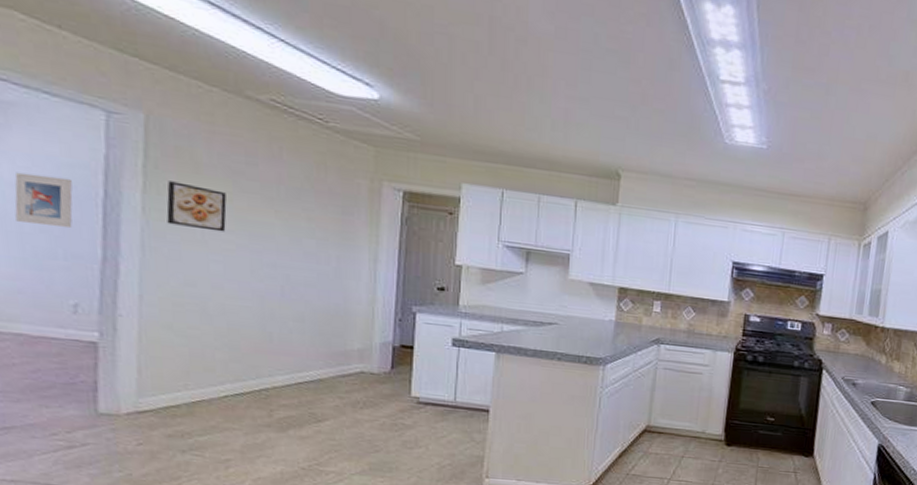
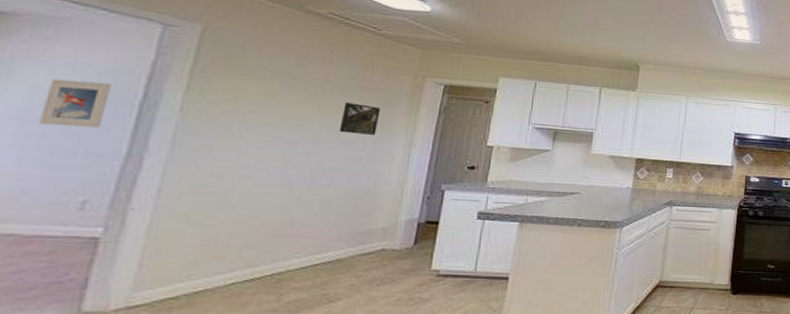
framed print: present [166,181,227,232] -> none [204,82,271,126]
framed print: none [300,209,340,247] -> present [339,103,381,135]

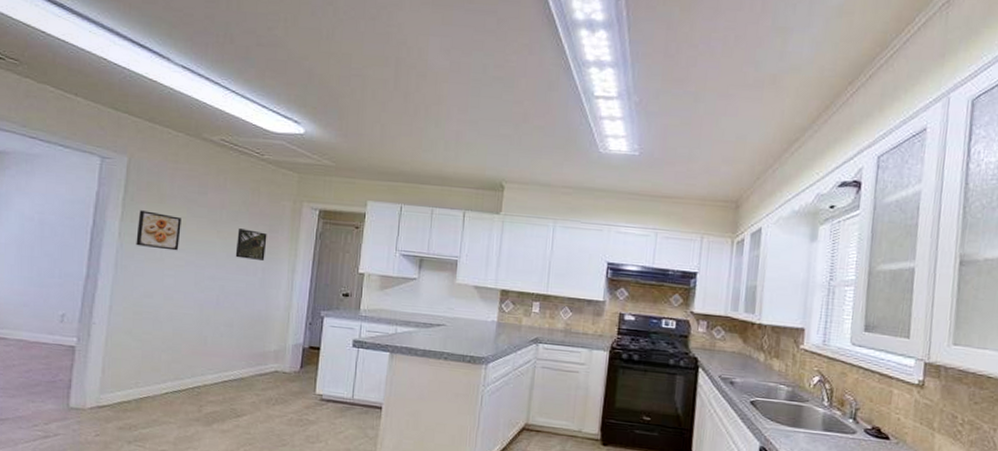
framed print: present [39,79,111,129] -> none [29,208,71,252]
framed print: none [204,82,271,126] -> present [136,210,181,251]

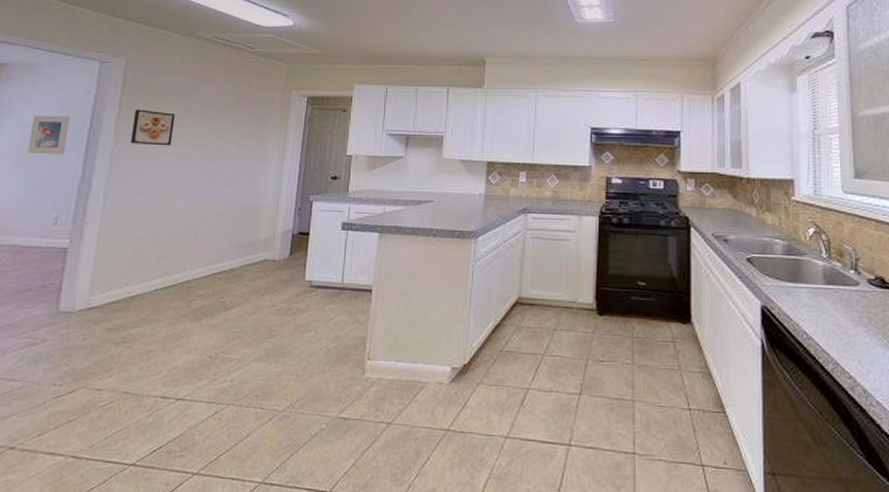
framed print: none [29,208,71,252] -> present [28,115,70,155]
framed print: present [235,229,267,261] -> none [226,120,257,149]

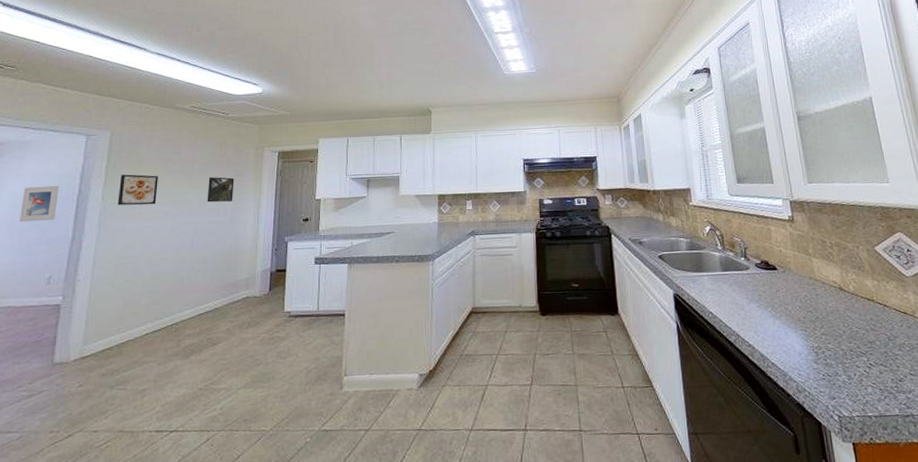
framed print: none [226,120,257,149] -> present [207,177,234,203]

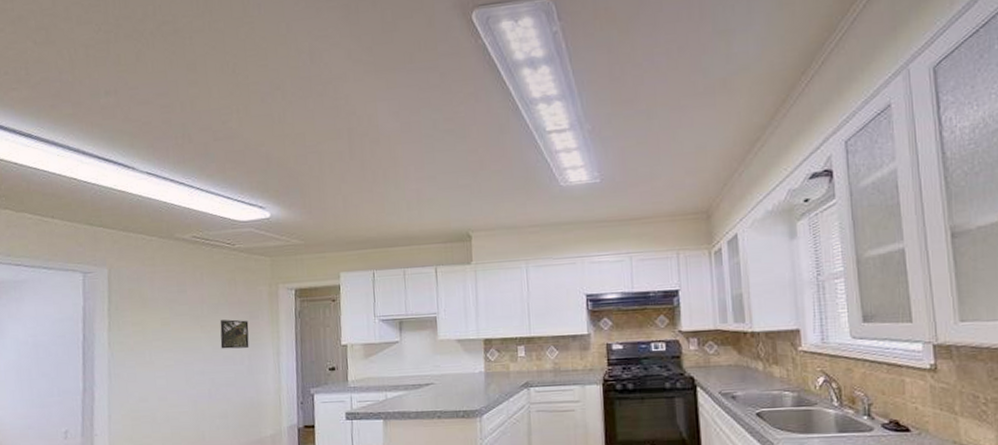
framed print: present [20,185,59,222] -> none [26,330,63,371]
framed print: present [118,174,158,206] -> none [124,317,167,353]

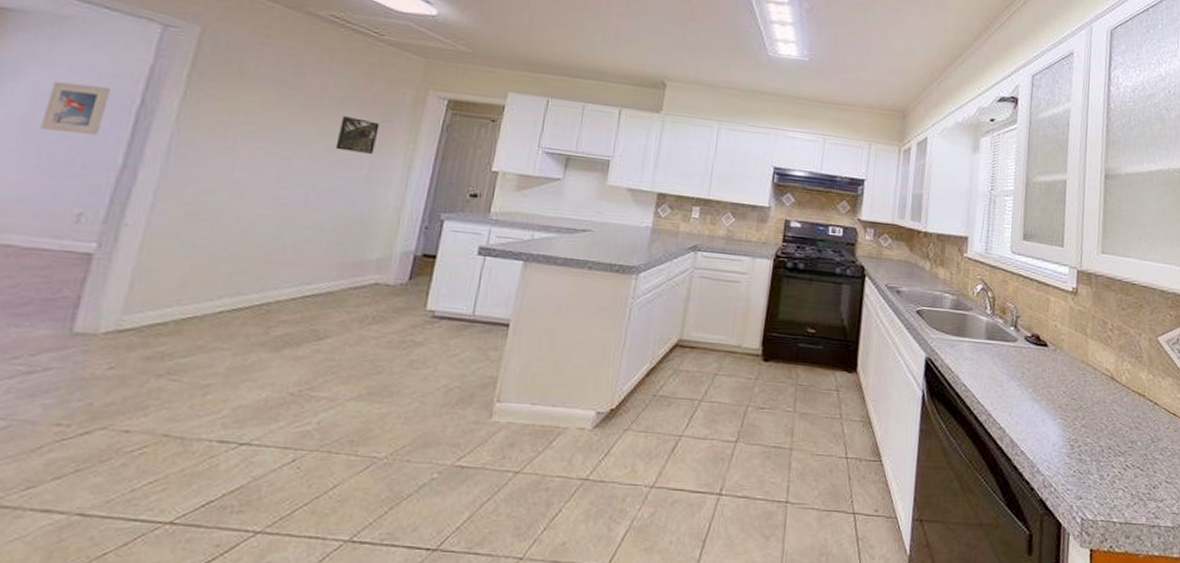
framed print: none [26,330,63,371] -> present [40,81,110,136]

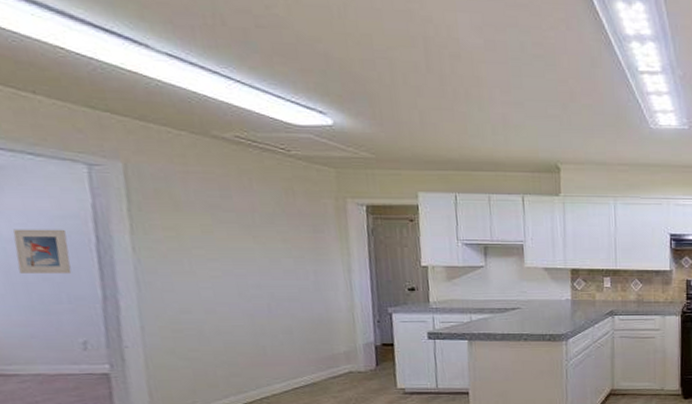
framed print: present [335,116,380,154] -> none [276,232,315,263]

